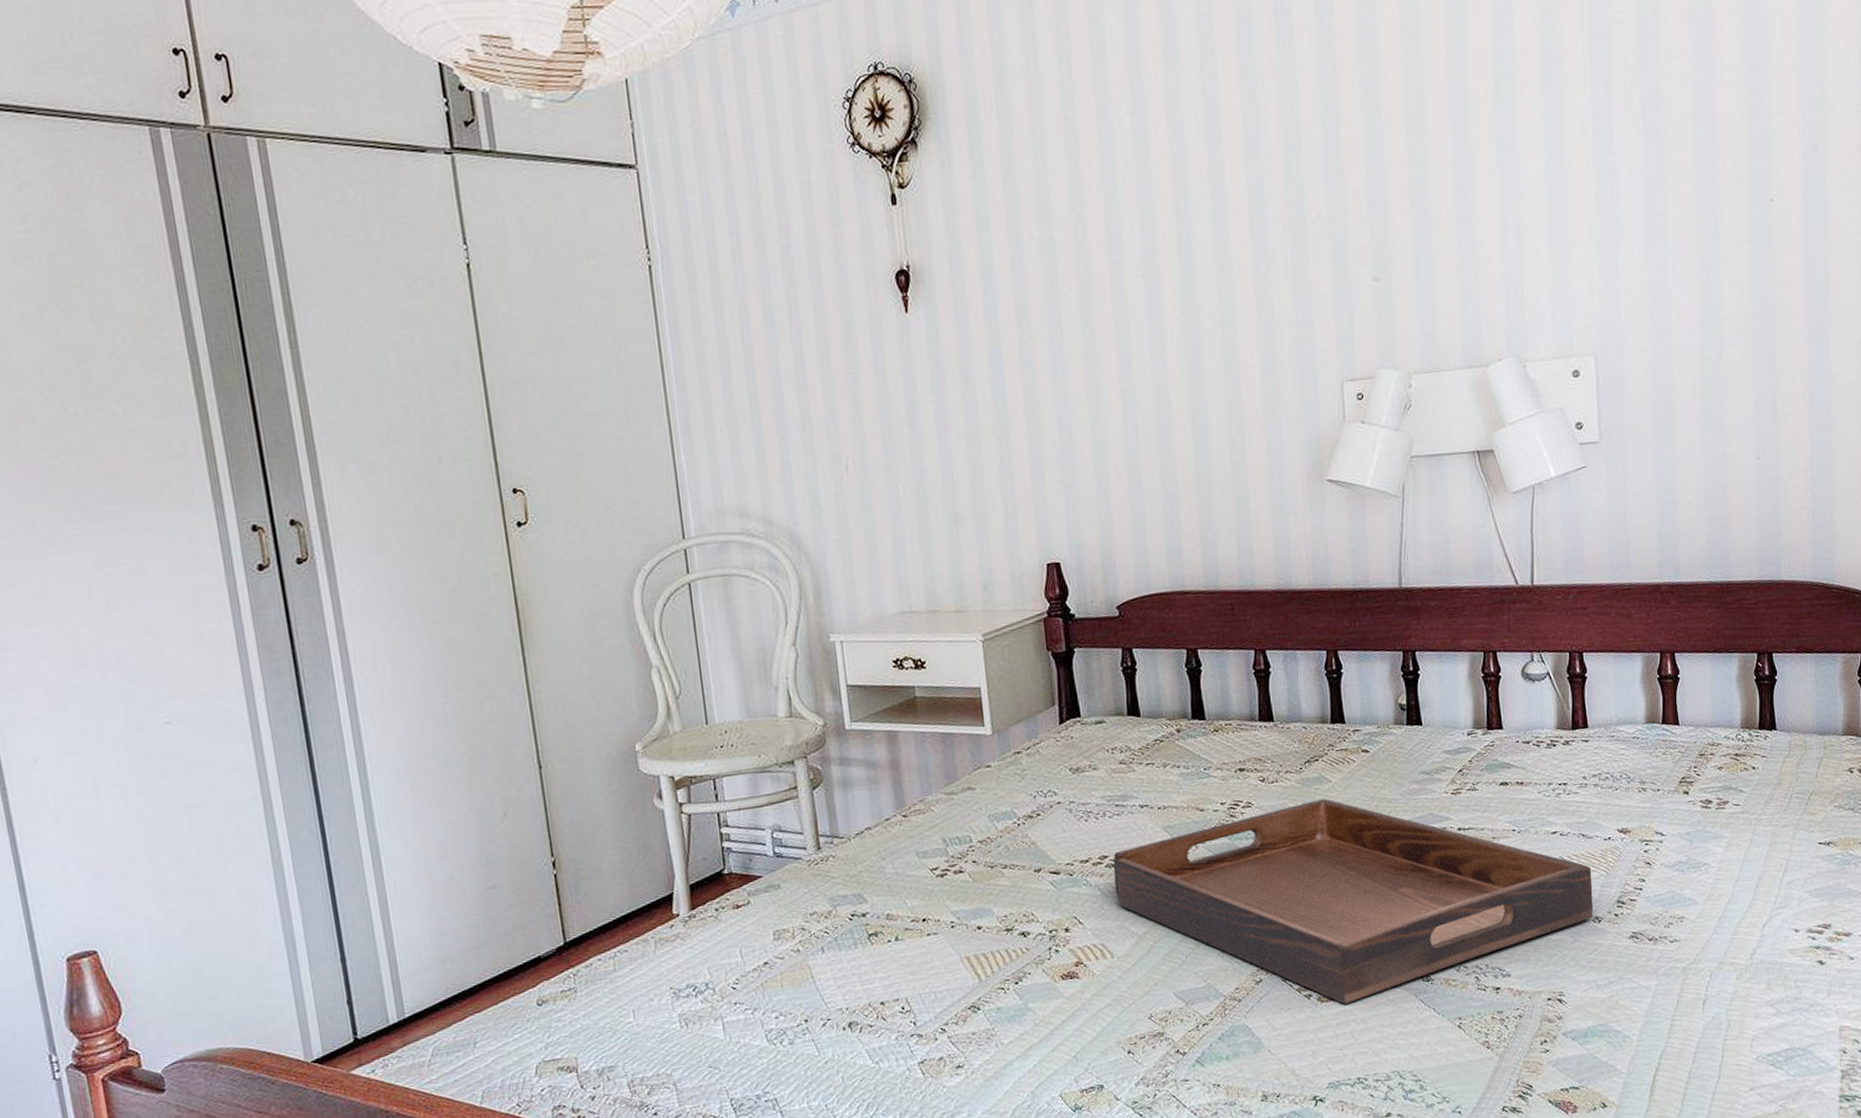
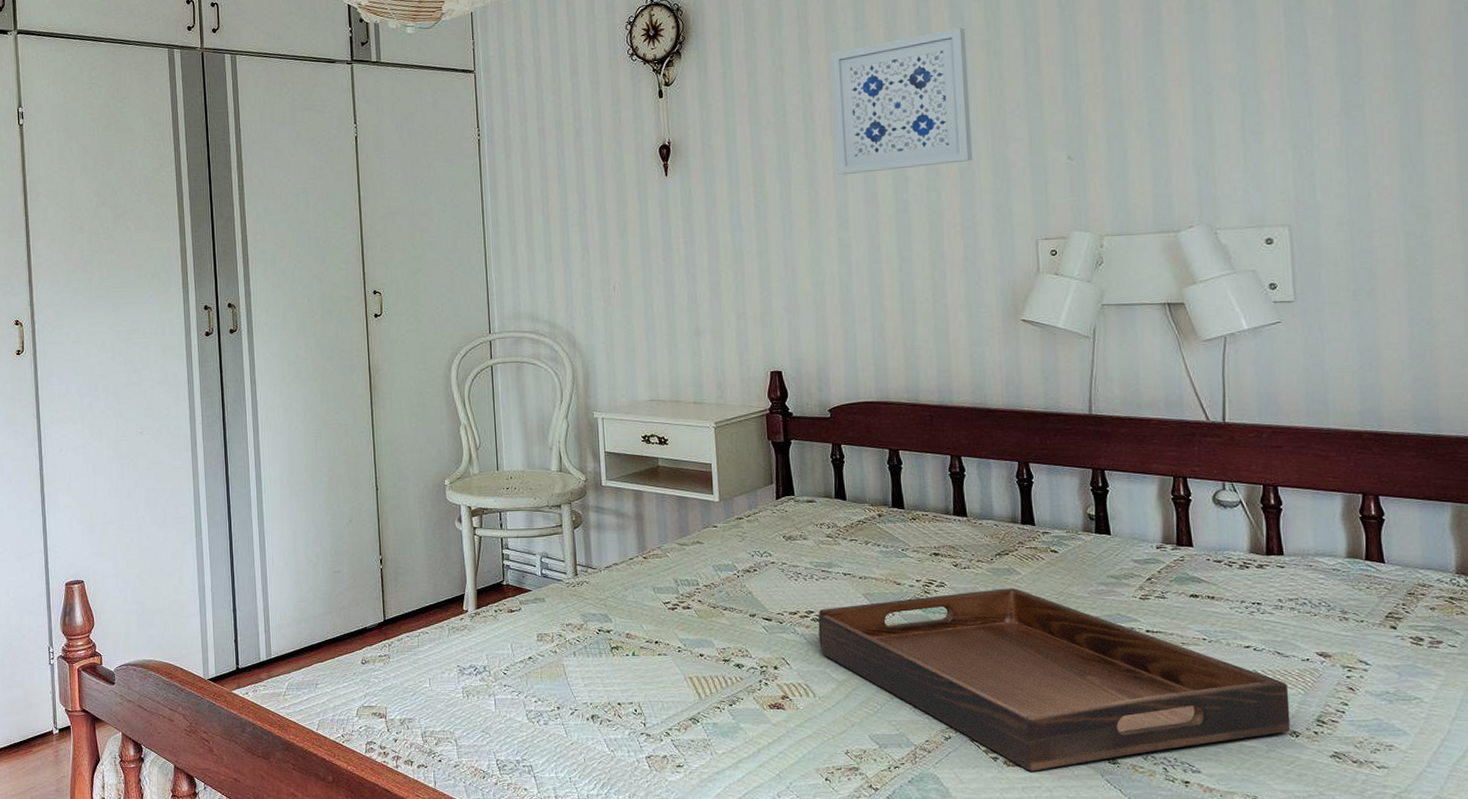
wall art: none [1104,113,1271,307] -> present [831,27,973,175]

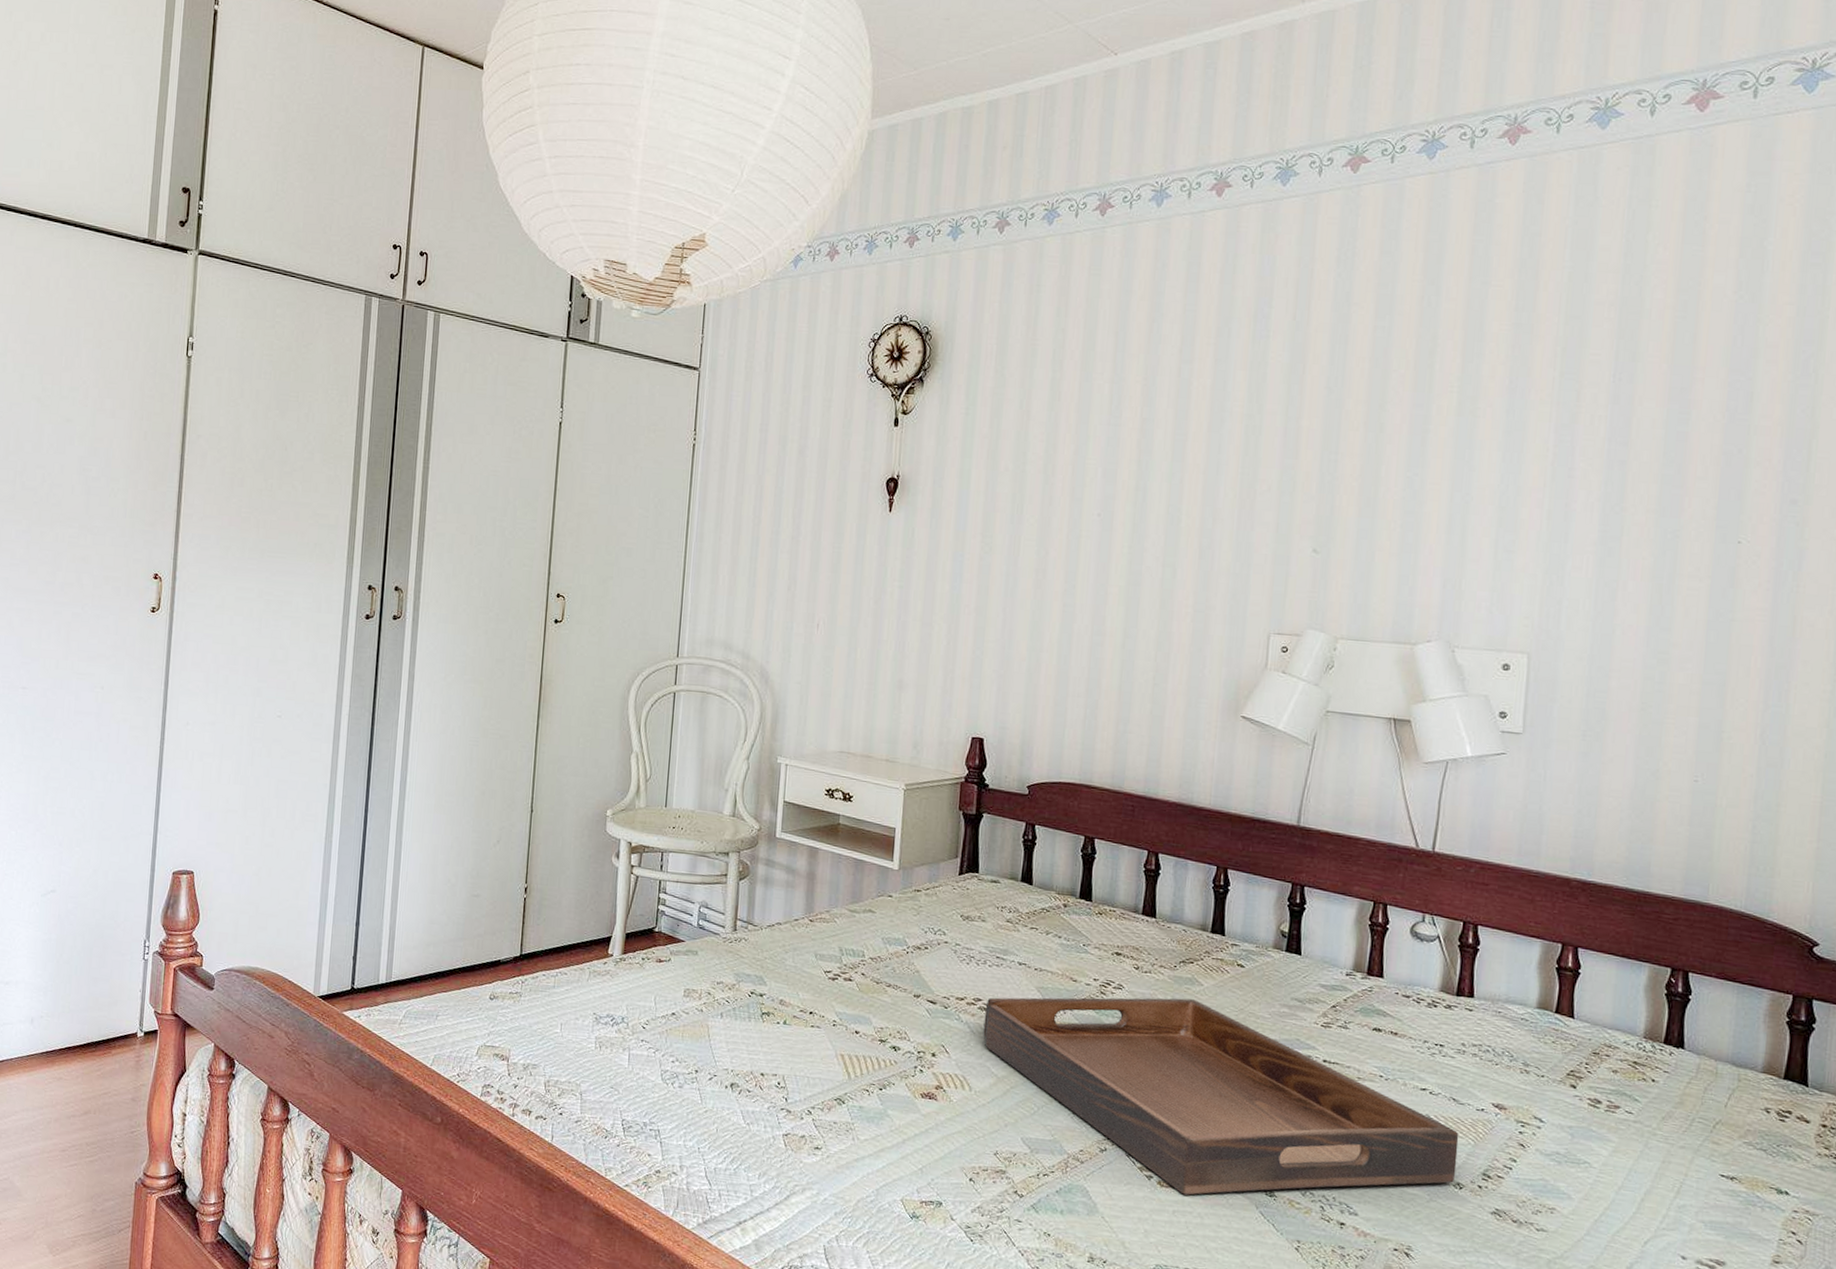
wall art: present [831,27,973,175] -> none [1071,395,1227,541]

